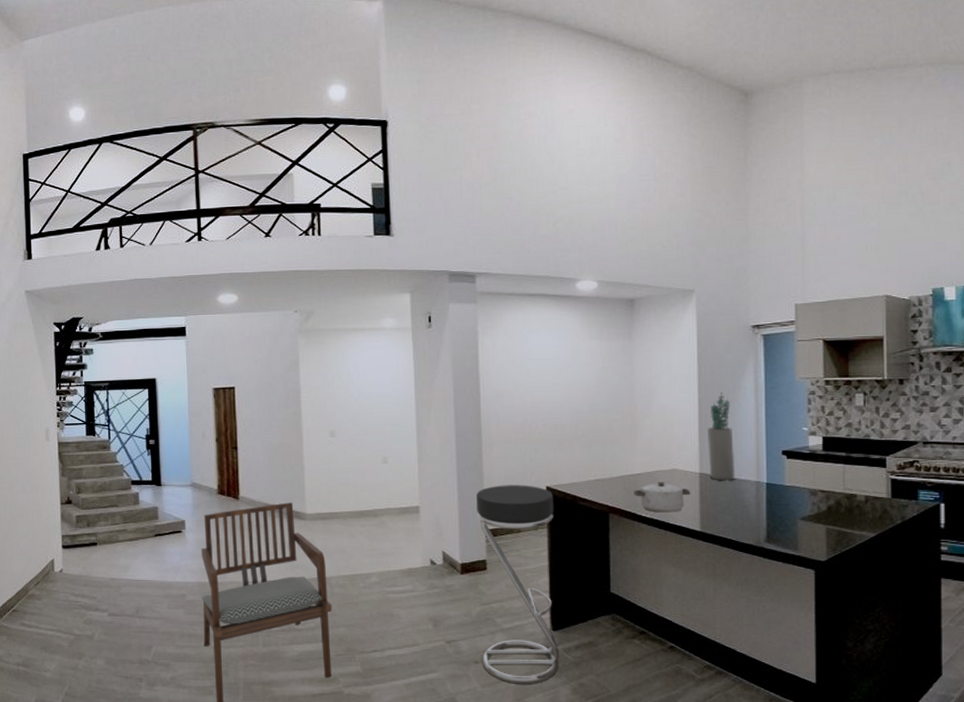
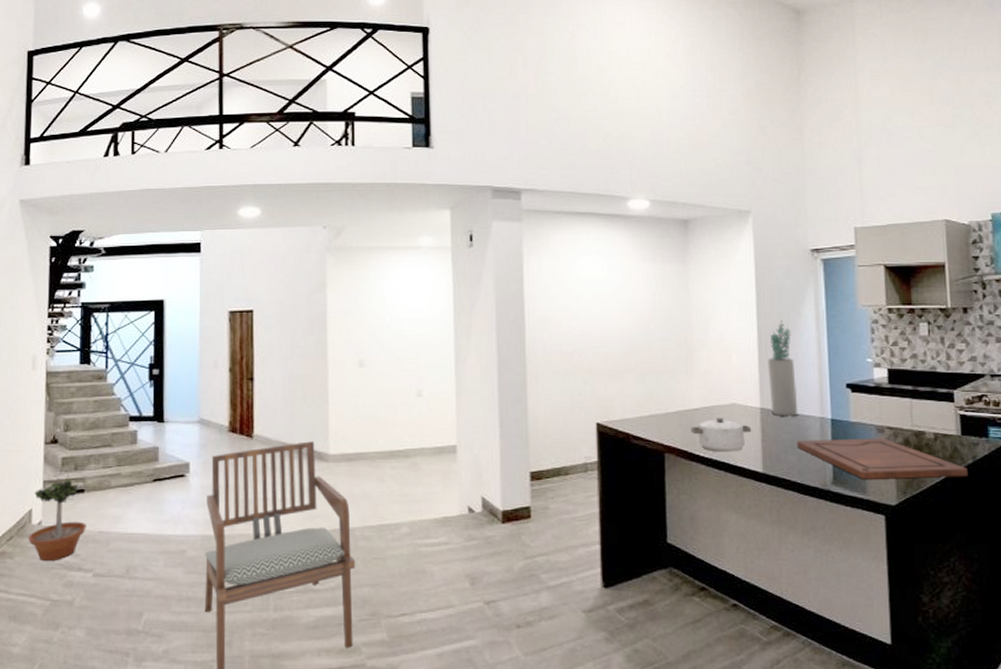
potted tree: none [53,526,100,602] -> present [29,469,86,561]
bar stool: present [476,485,559,684] -> none [520,421,611,651]
cutting board: none [733,500,896,537] -> present [797,438,968,479]

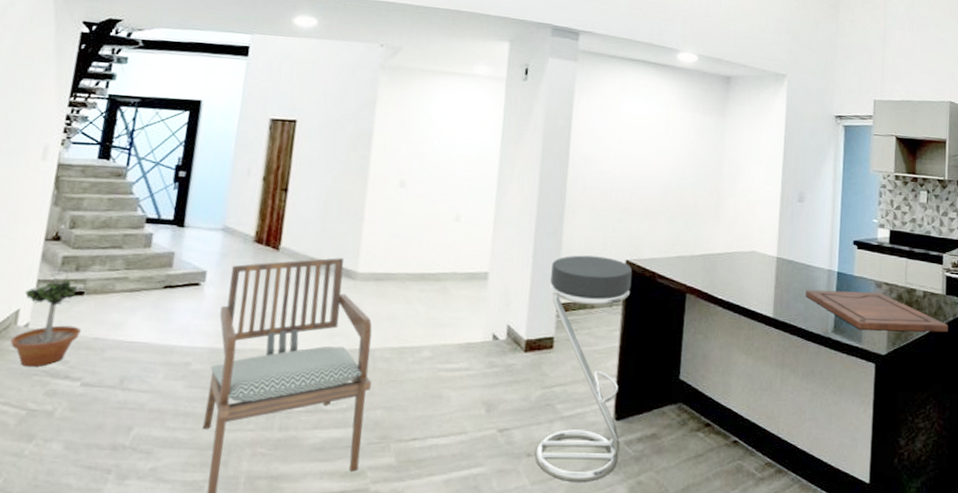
bar stool: none [520,421,611,651] -> present [535,255,633,482]
cooking pot: present [691,417,752,452] -> none [712,263,768,297]
vase: present [766,320,798,417] -> none [786,177,811,268]

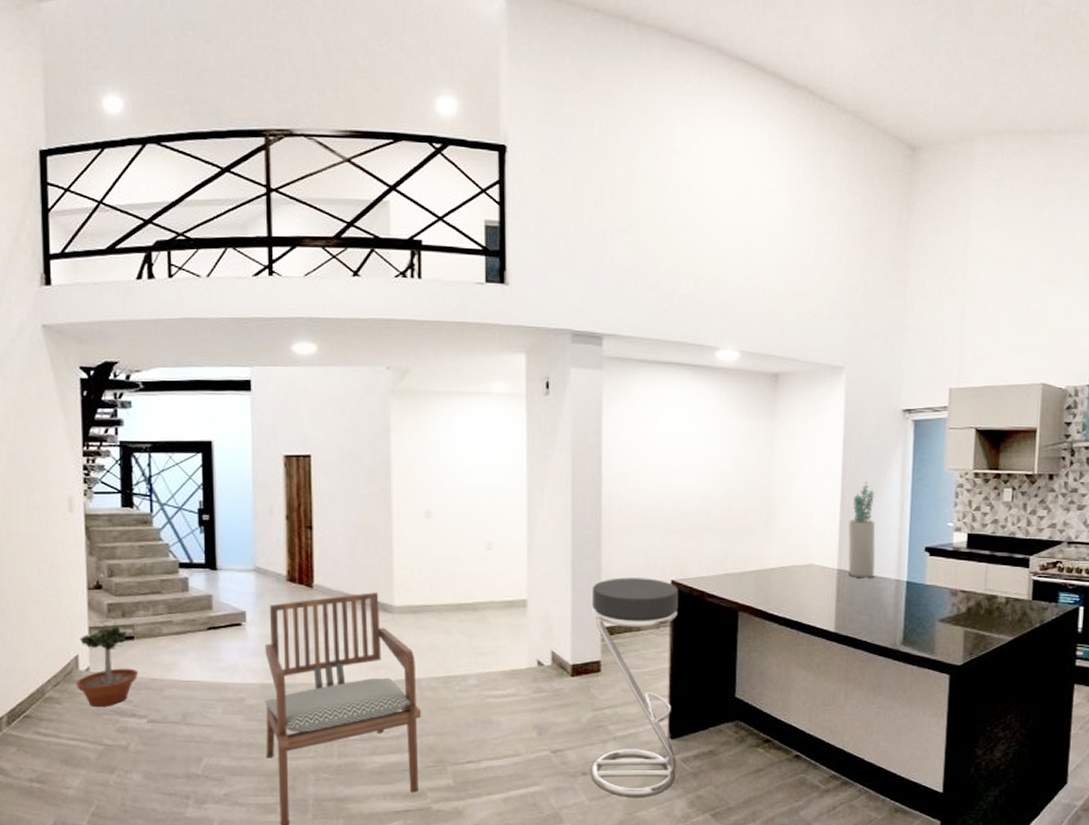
vase: none [786,177,811,268] -> present [847,481,876,579]
cutting board: present [805,289,948,333] -> none [871,600,1034,641]

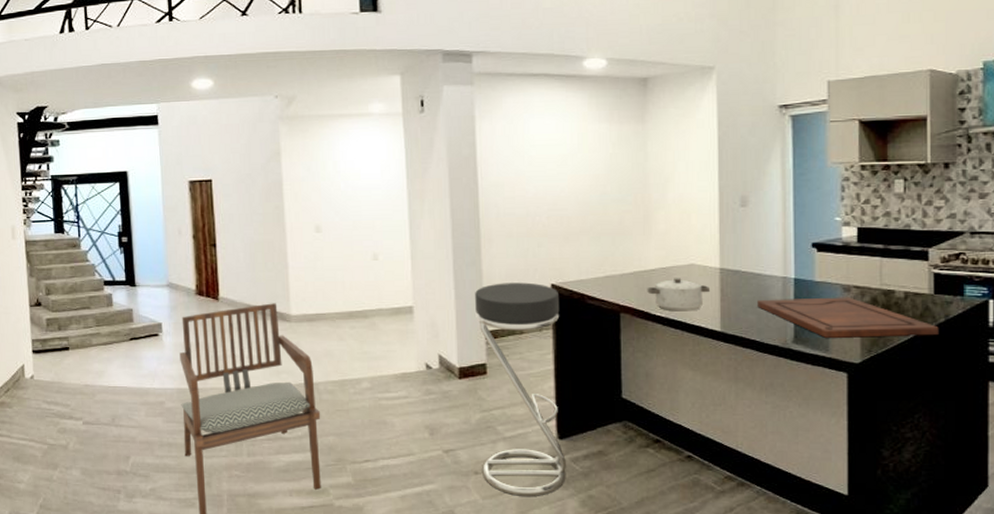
potted tree: present [76,616,138,706] -> none [23,329,74,410]
cooking pot: none [766,577,828,612] -> present [647,278,711,312]
vase: present [847,481,876,579] -> none [728,179,760,277]
cutting board: none [871,600,1034,641] -> present [757,297,939,338]

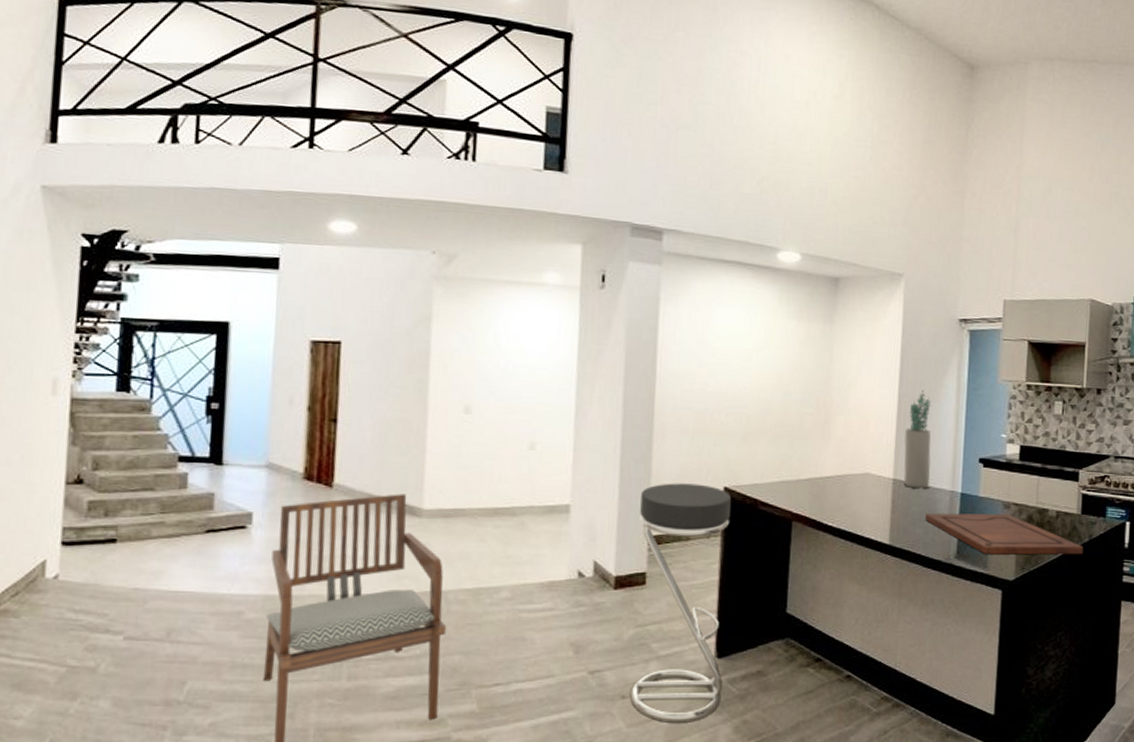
cooking pot: present [647,278,711,312] -> none [821,487,883,522]
vase: none [728,179,760,277] -> present [903,390,931,489]

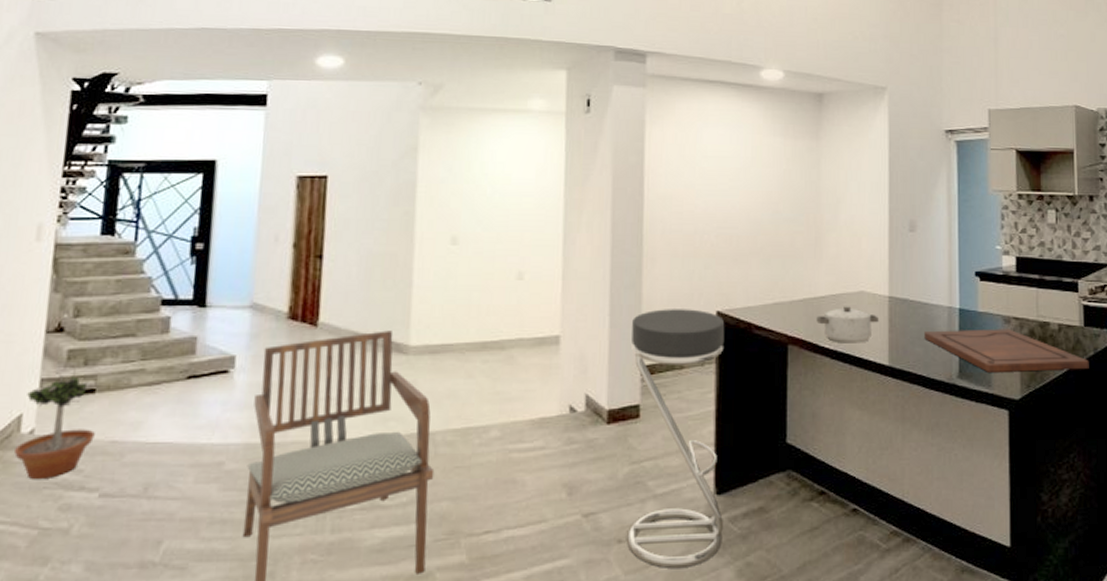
potted tree: none [40,515,117,621] -> present [14,364,95,479]
cooking pot: none [821,487,883,522] -> present [816,306,879,343]
vase: present [903,390,931,489] -> none [897,203,927,306]

